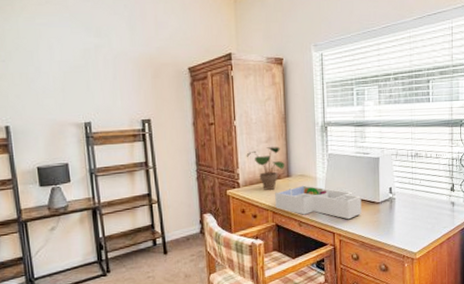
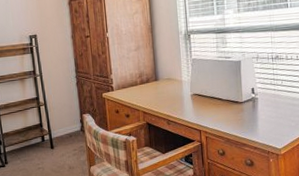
potted plant: present [246,147,285,190] -> none [118,54,153,93]
desk organizer: present [275,185,362,220] -> none [145,87,226,118]

